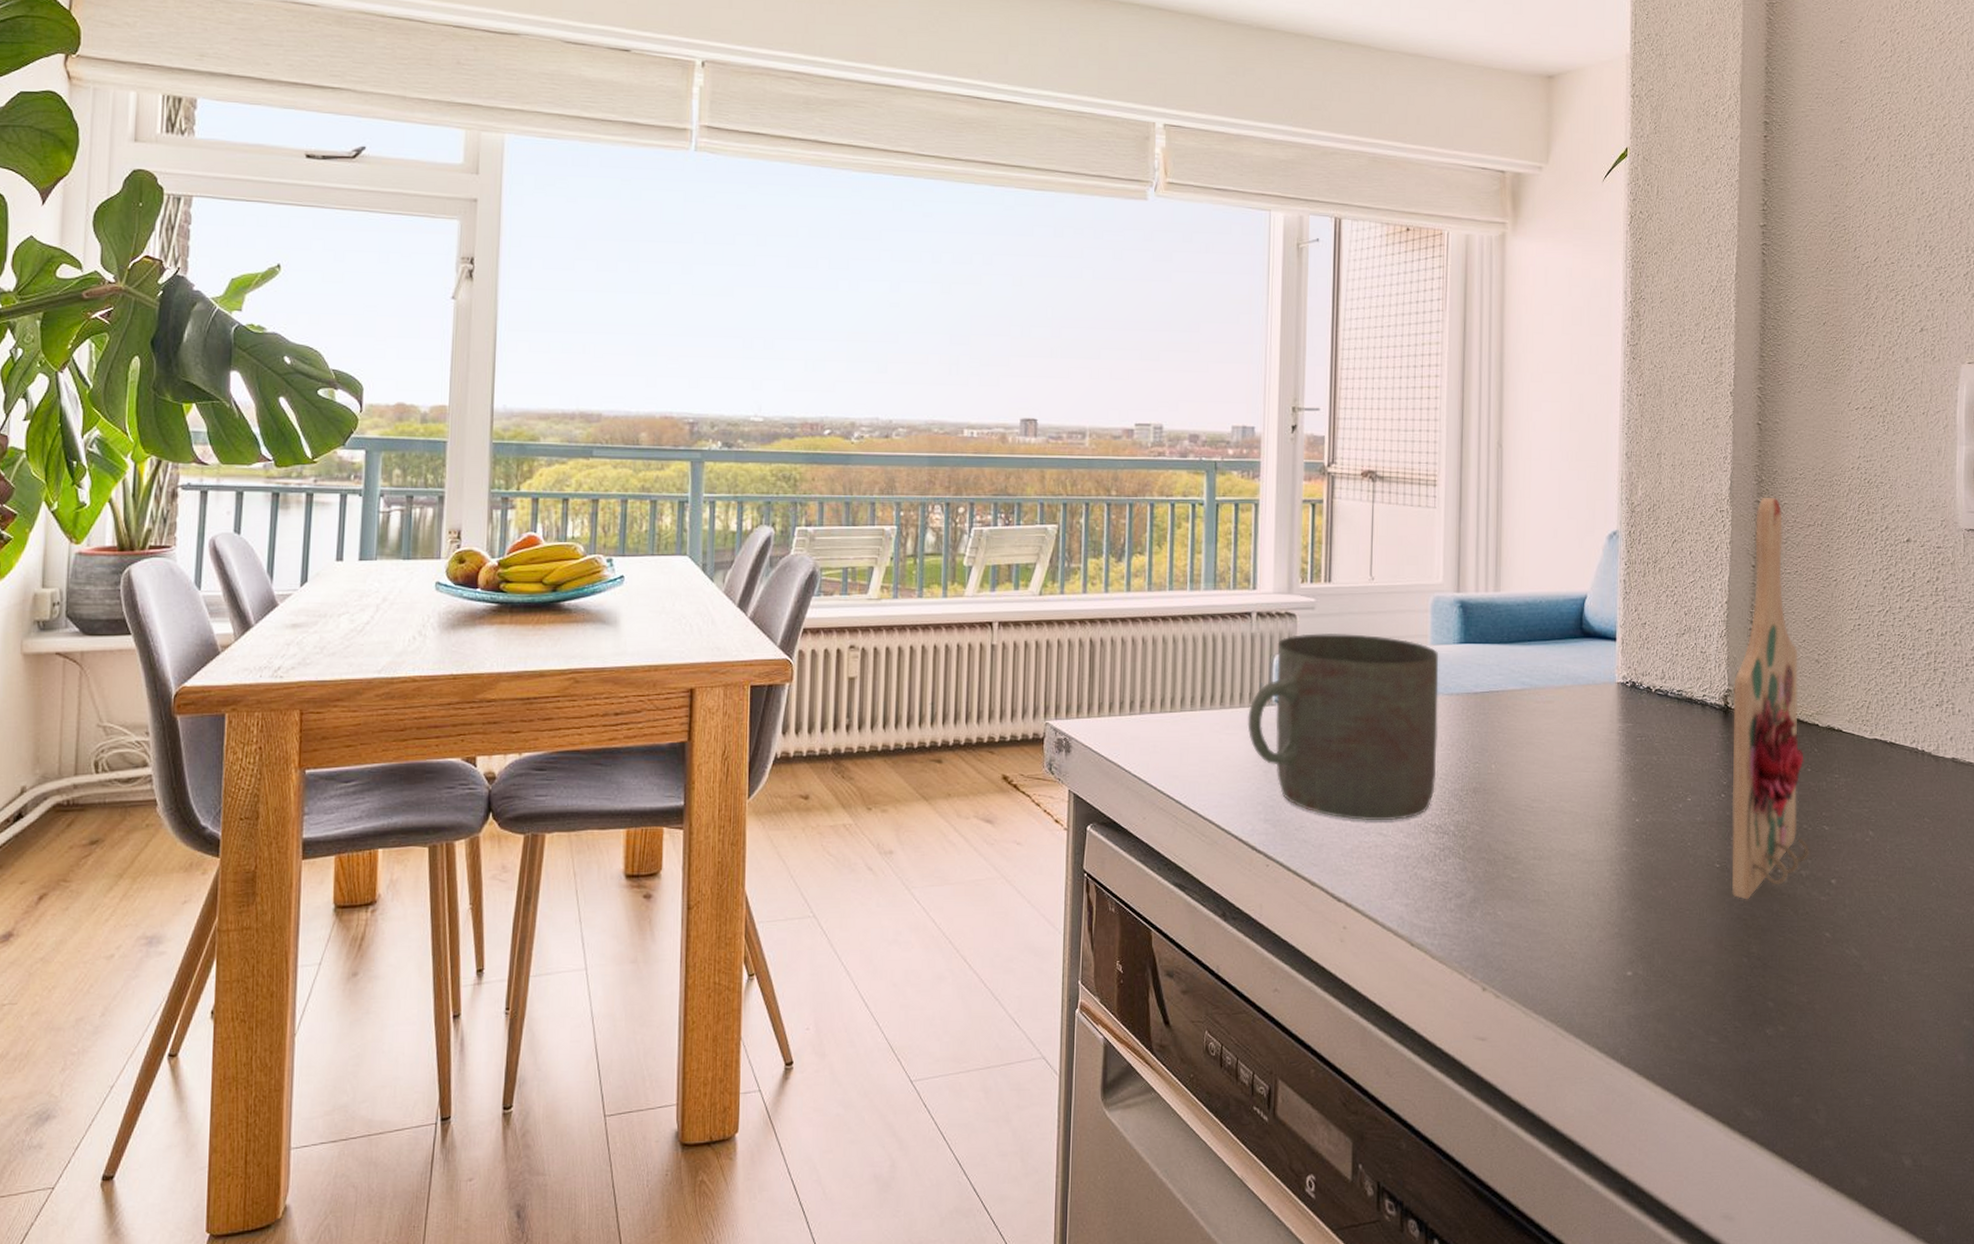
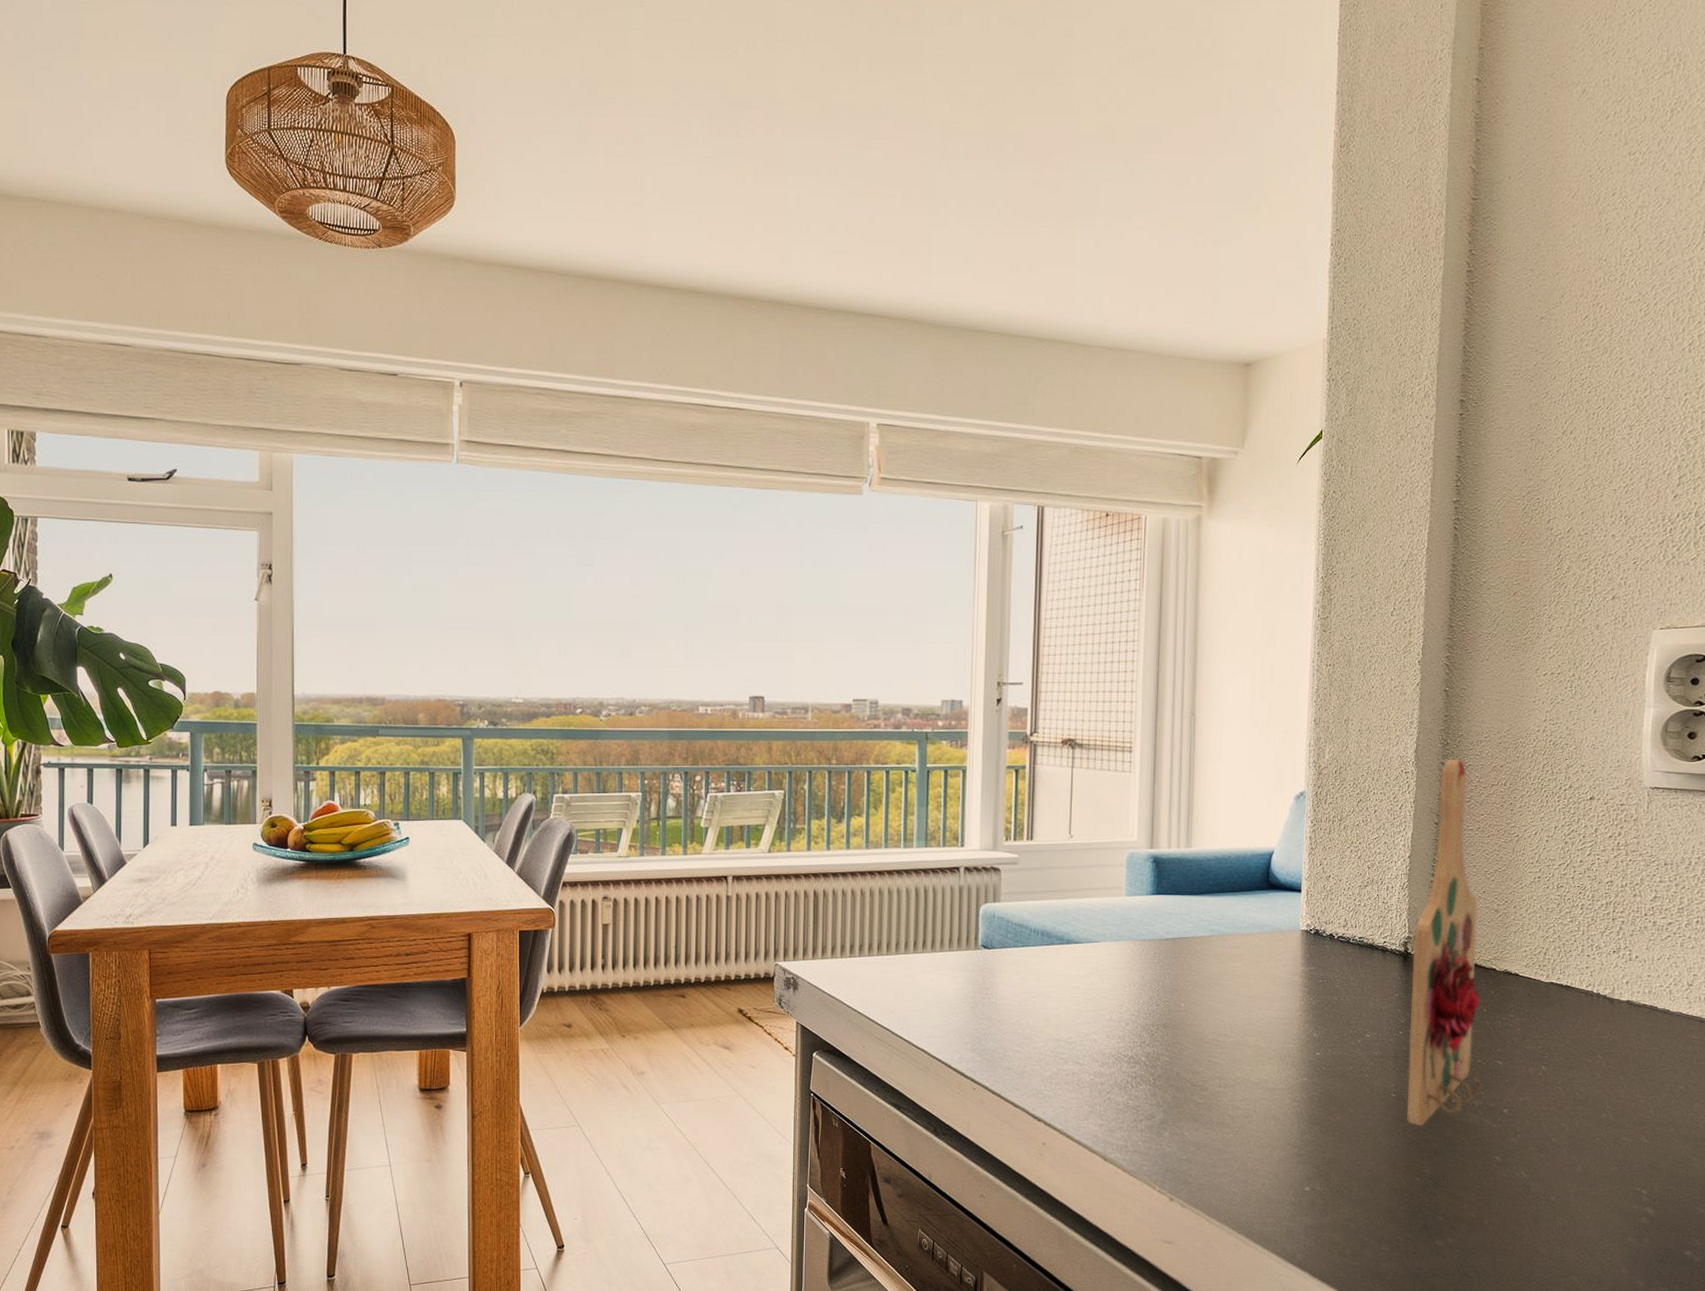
mug: present [1247,633,1439,821] -> none [956,886,1133,1052]

